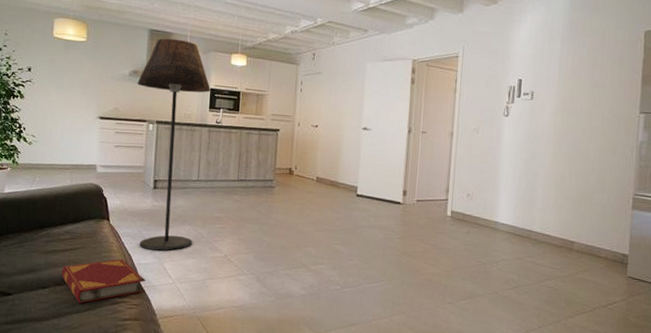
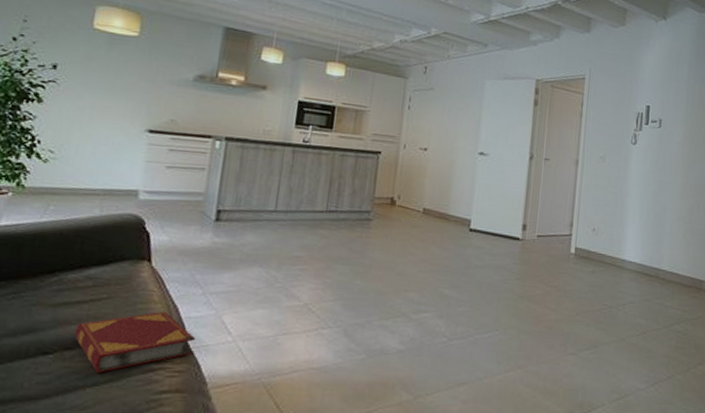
floor lamp: present [137,38,211,251] -> none [190,38,300,300]

